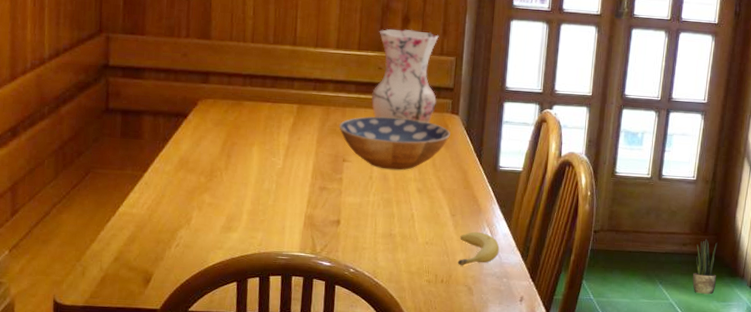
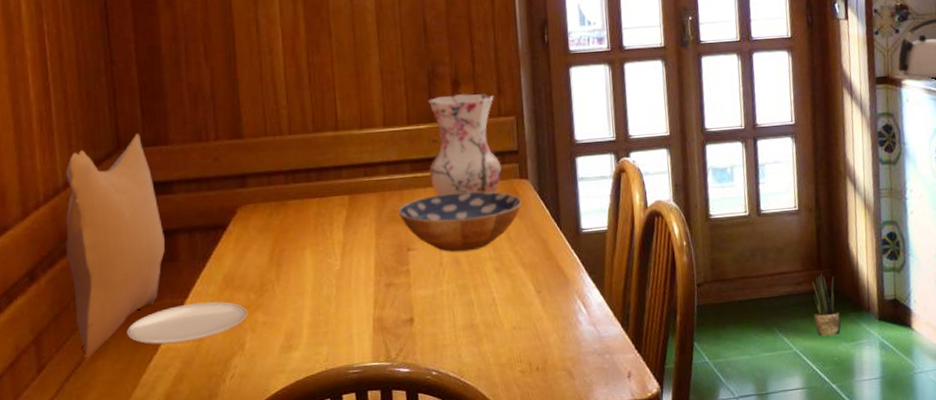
cushion: none [46,21,132,212] -> present [65,133,165,361]
plate: none [91,177,197,210] -> present [127,301,247,345]
fruit: present [457,231,500,266] -> none [550,306,596,349]

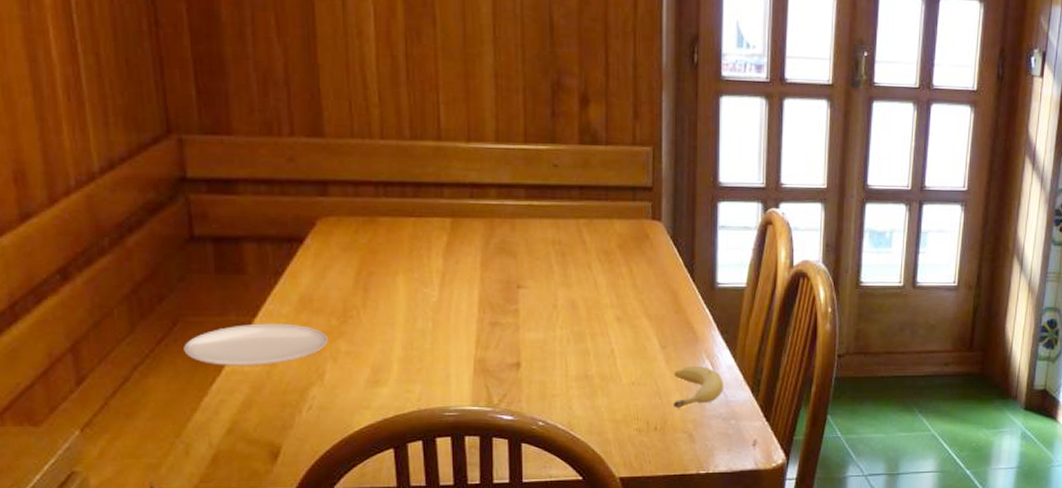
cushion: present [65,133,165,361] -> none [101,117,228,376]
bowl: present [397,191,522,252] -> none [508,228,653,295]
vase: present [428,93,502,196] -> none [548,112,632,234]
fruit: none [550,306,596,349] -> present [673,365,724,409]
potted plant: present [812,274,841,336] -> none [957,356,986,421]

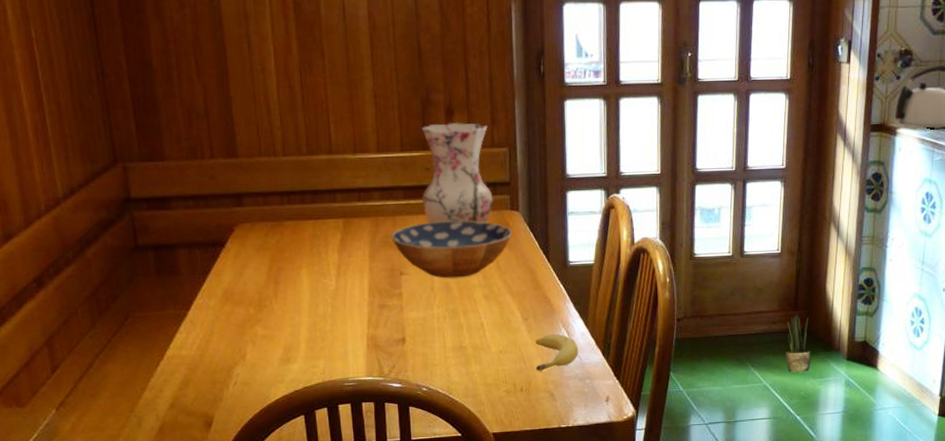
plate: present [184,323,328,366] -> none [133,314,247,352]
bowl: none [508,228,653,295] -> present [391,220,512,278]
vase: none [548,112,632,234] -> present [421,122,493,223]
potted plant: none [957,356,986,421] -> present [786,315,811,372]

